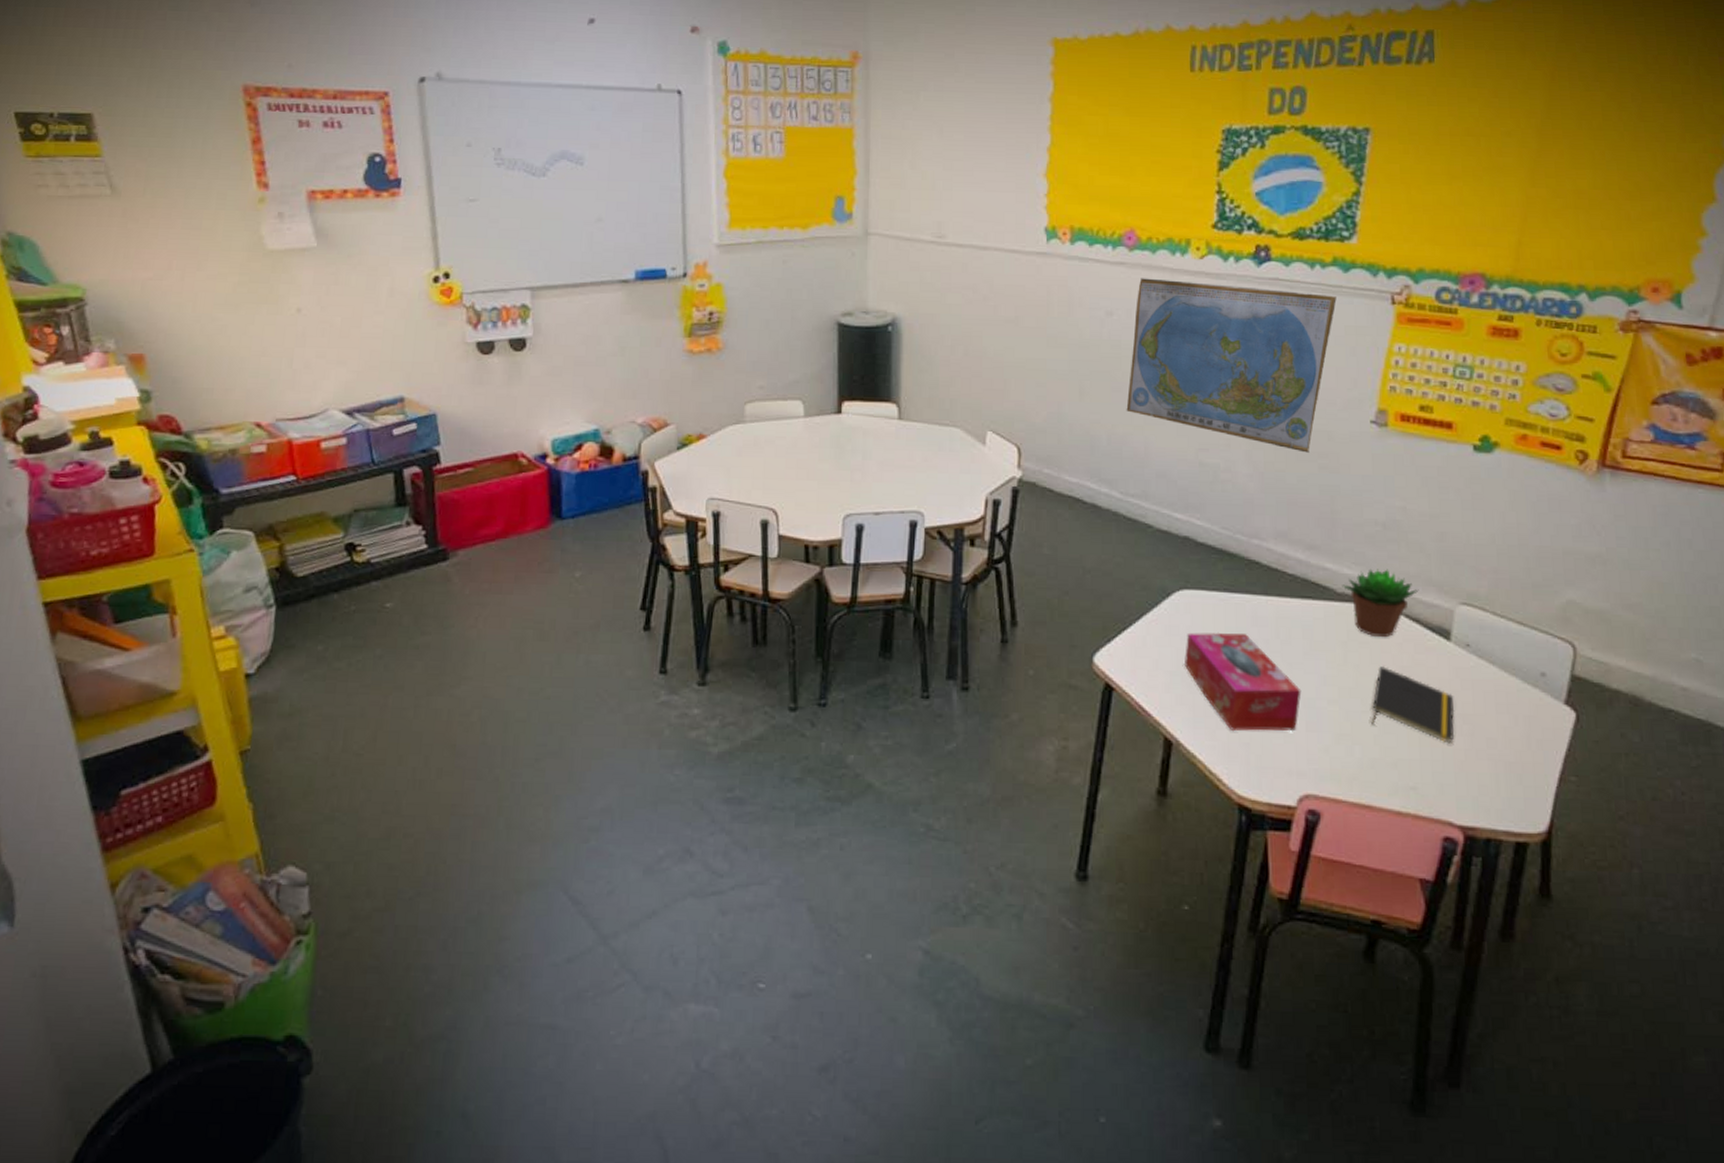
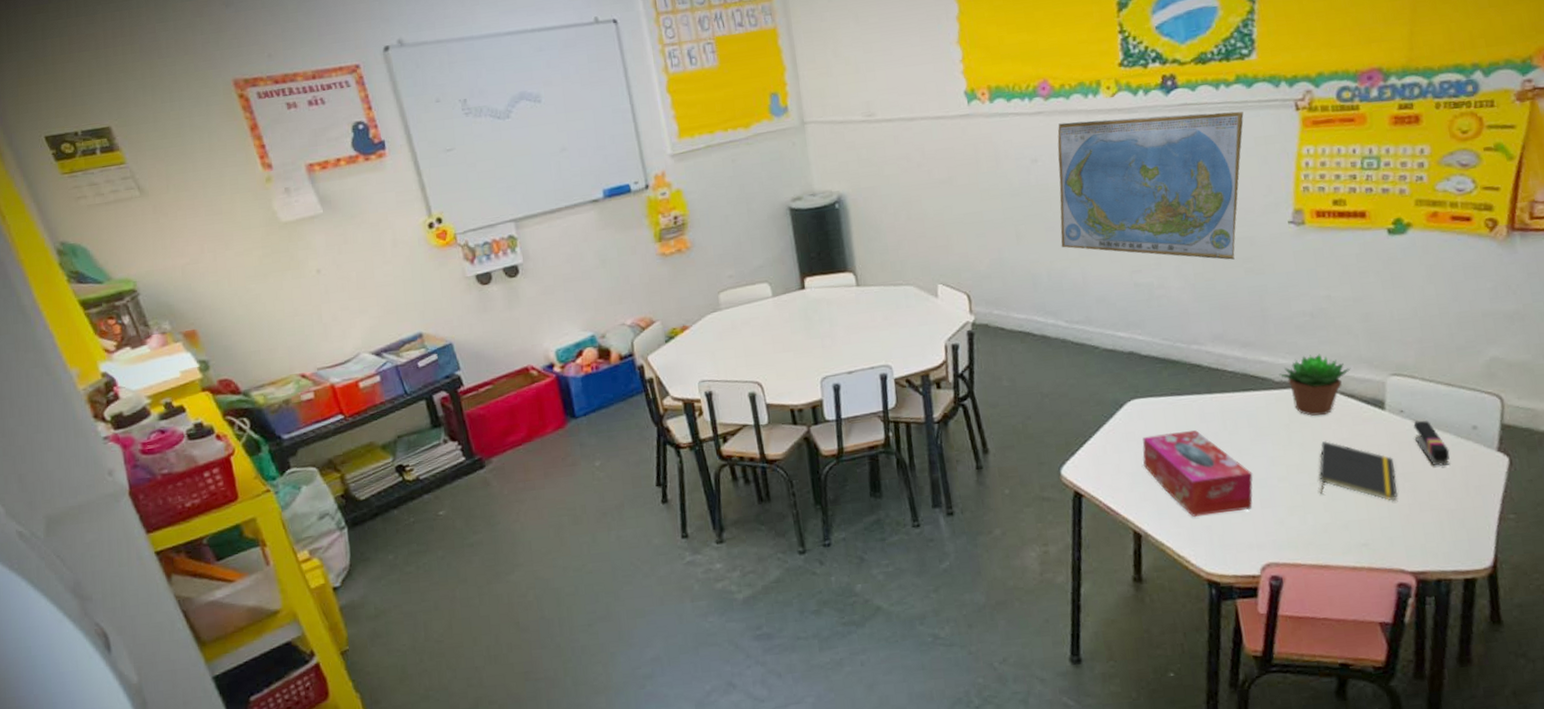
stapler: none [1478,658,1514,713] -> present [1413,420,1450,466]

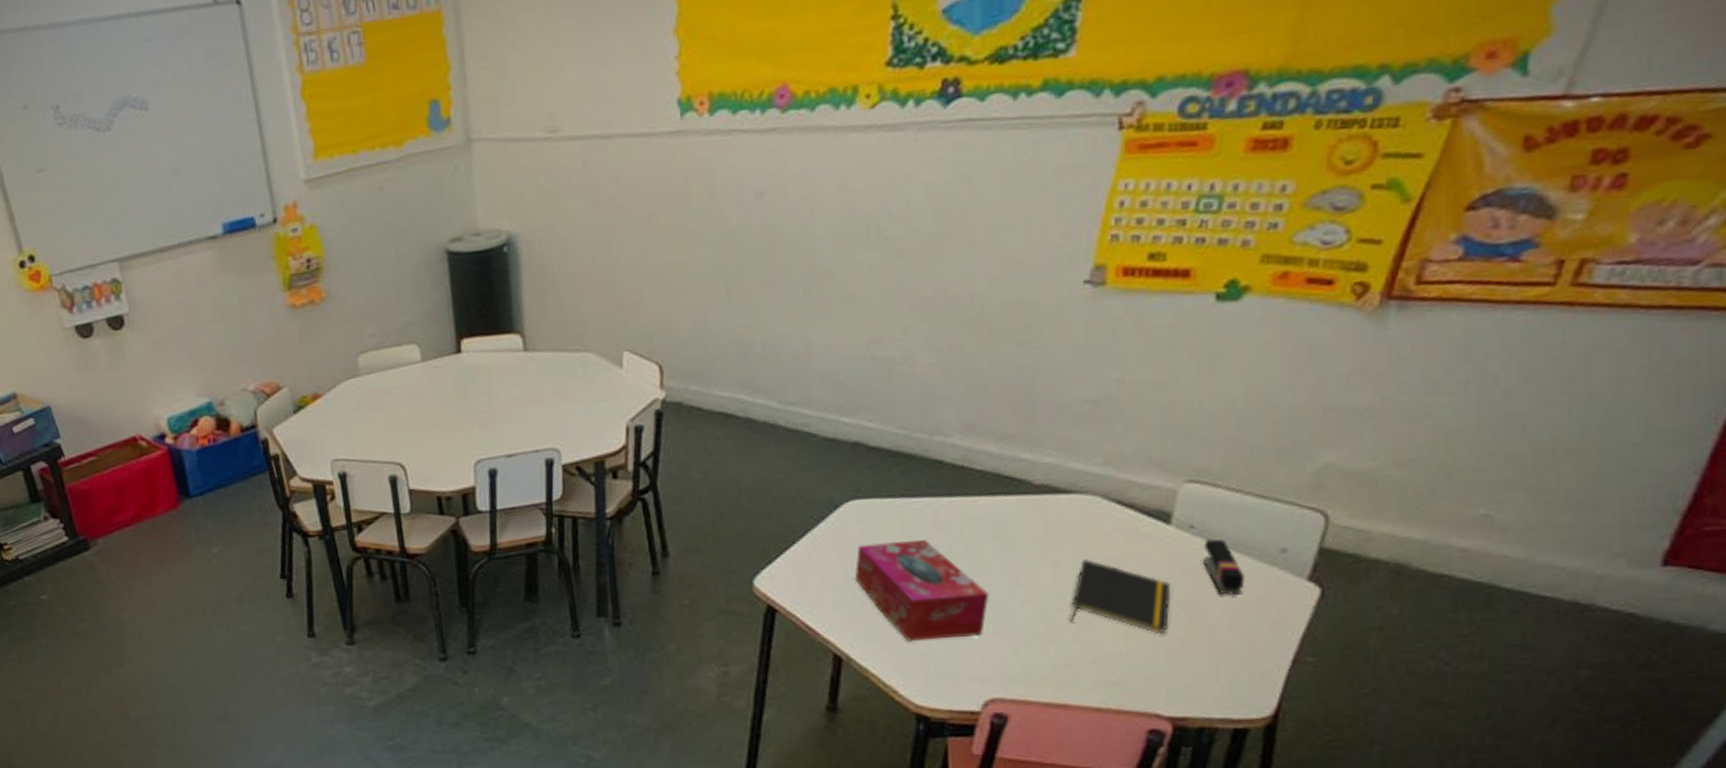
world map: present [1057,111,1244,260] -> none [783,130,1046,330]
succulent plant: present [1279,354,1351,416] -> none [1041,452,1135,529]

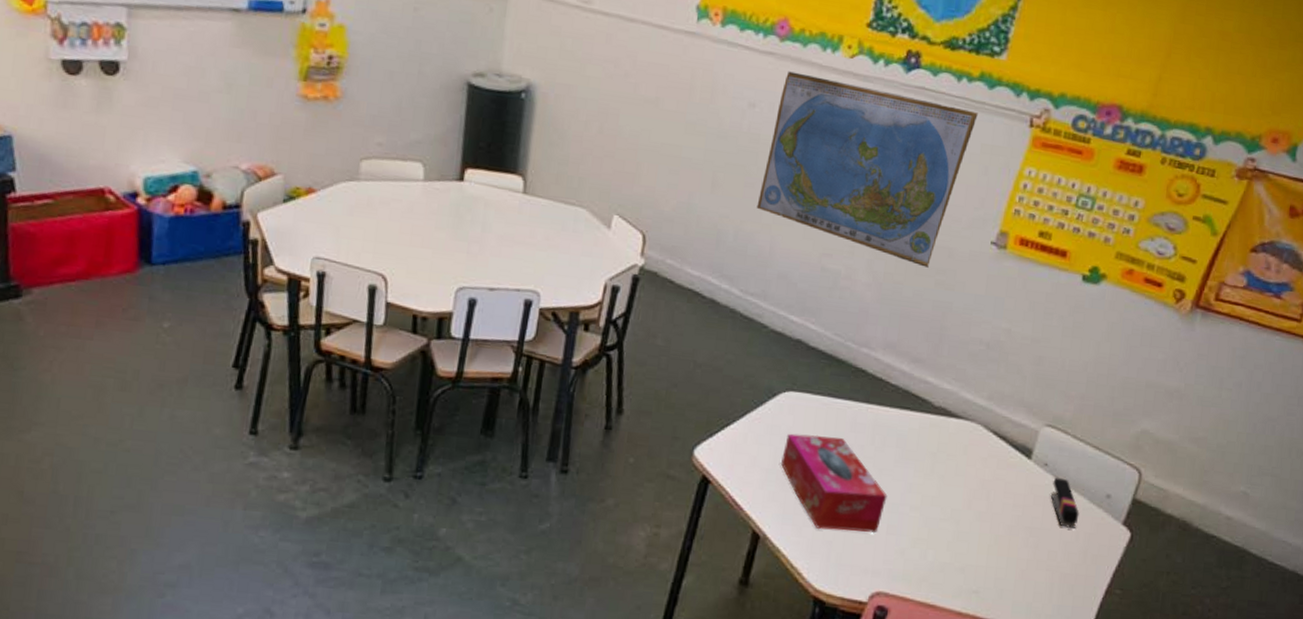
world map: none [783,130,1046,330] -> present [756,71,978,268]
notepad: present [1070,559,1171,634] -> none [947,478,1026,554]

